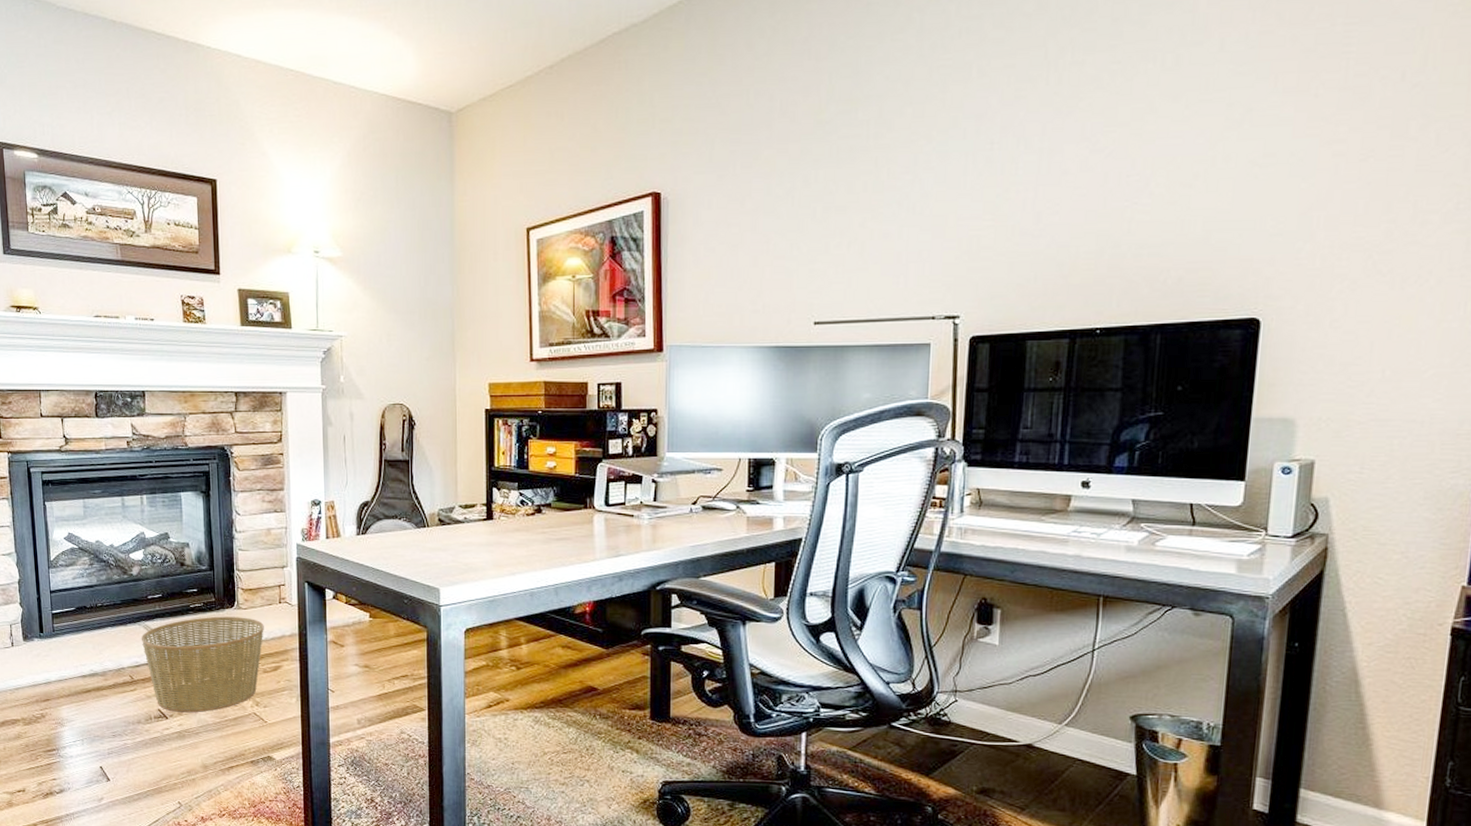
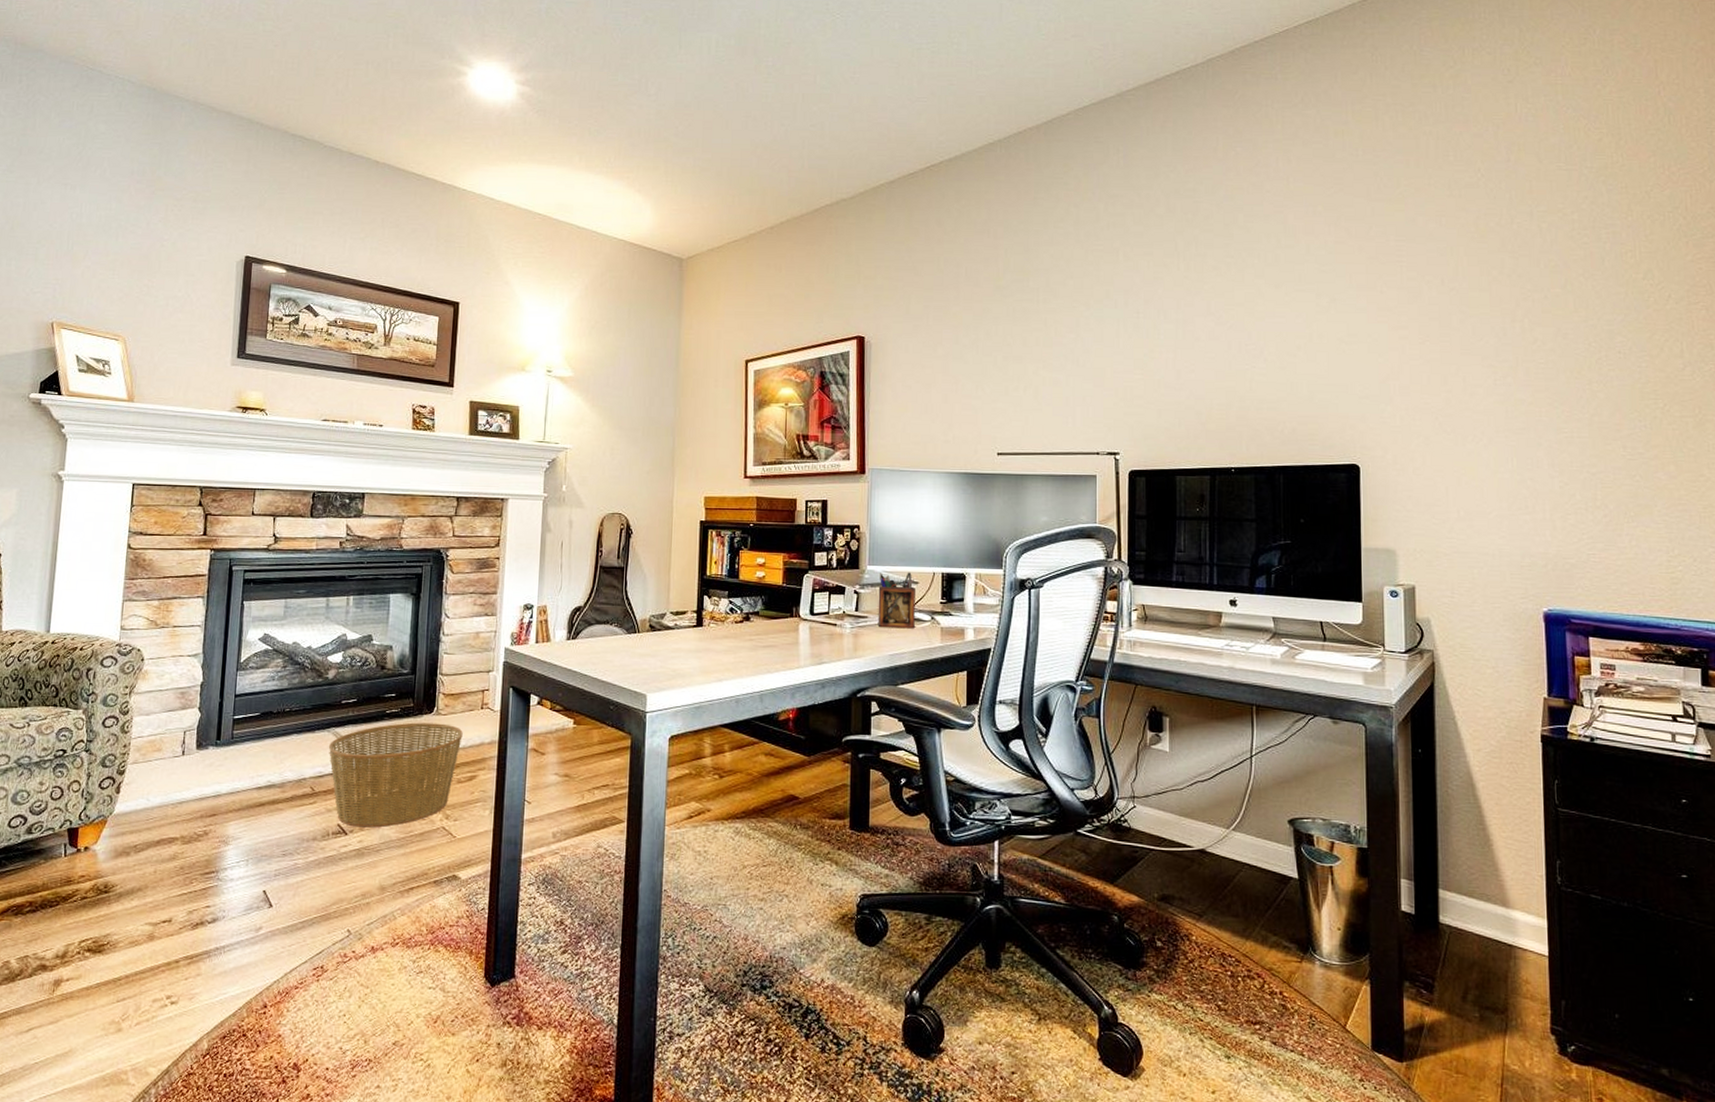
desk organizer: none [678,458,719,519] -> present [877,572,915,629]

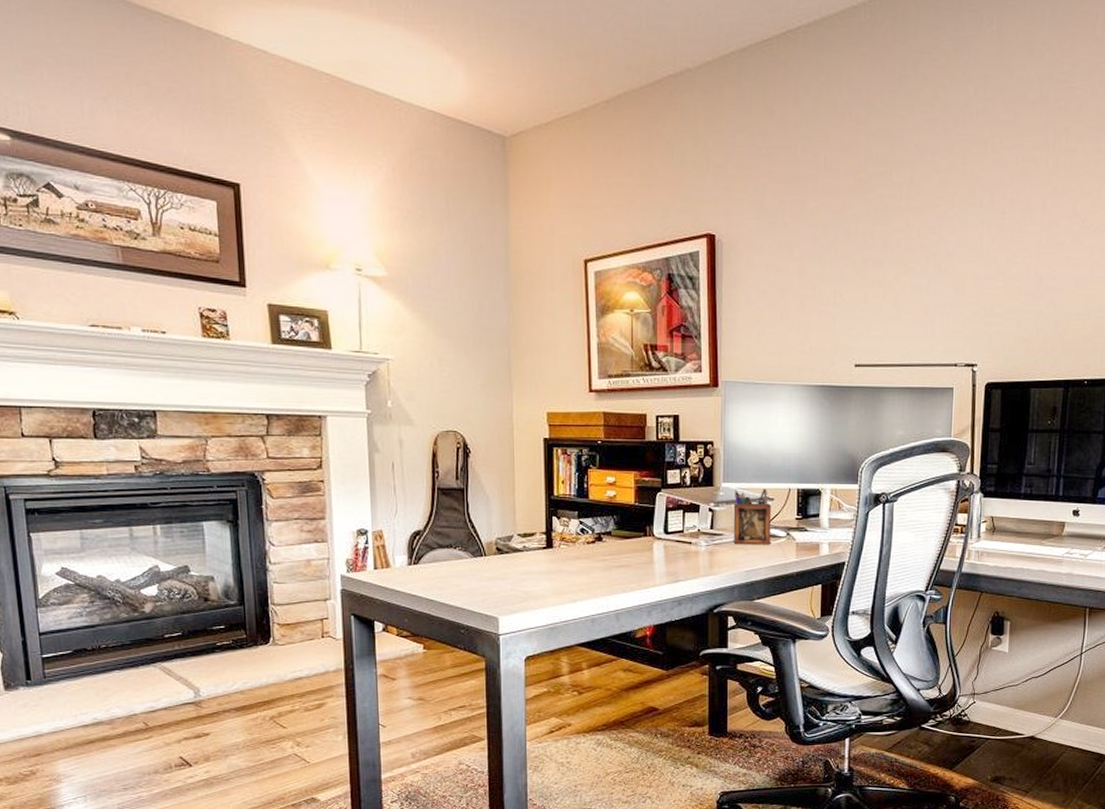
basket: present [328,722,463,828] -> none [156,654,305,759]

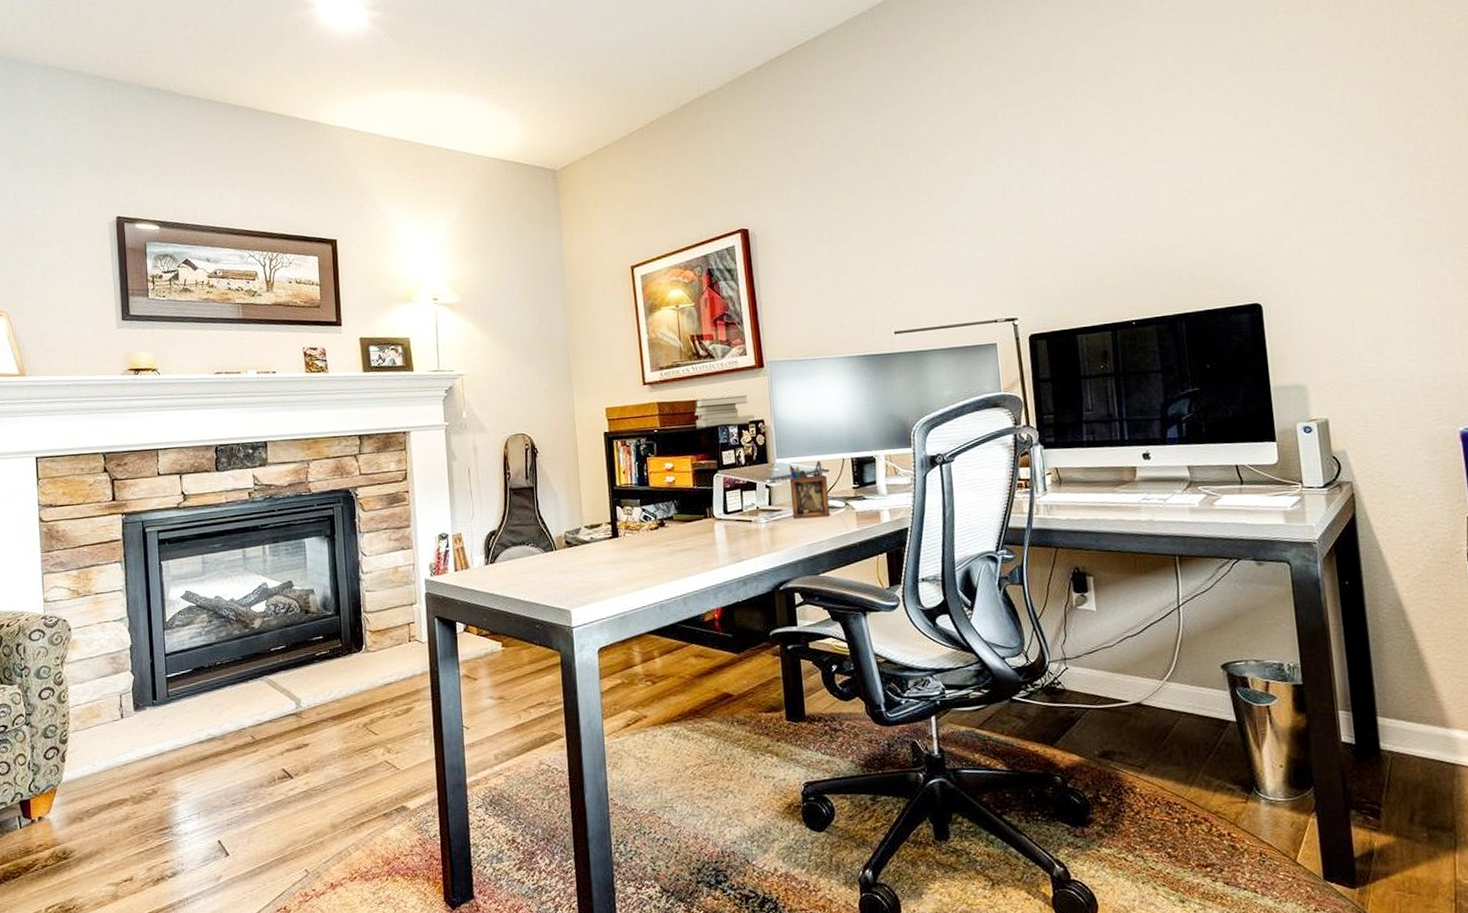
books: none [641,413,704,446] -> present [694,395,755,429]

